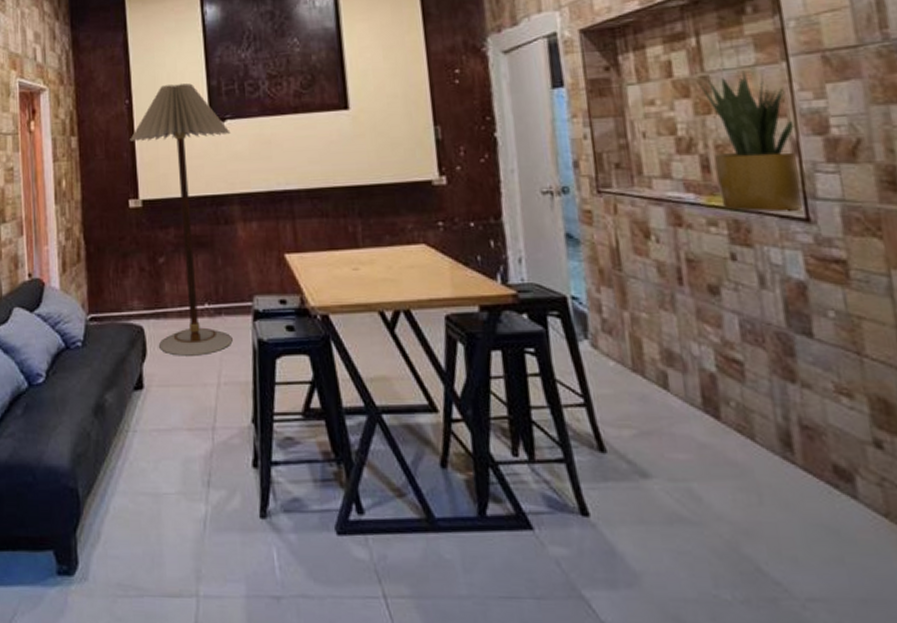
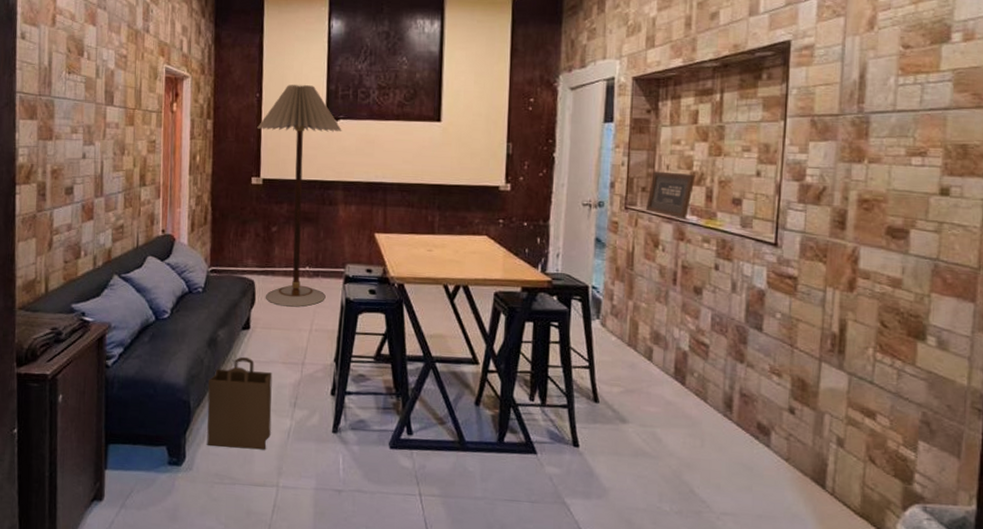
shopping bag: none [97,425,182,548] -> present [207,356,273,450]
picture frame: none [624,140,683,199] -> present [645,171,696,220]
planter: present [698,70,802,212] -> none [715,124,780,237]

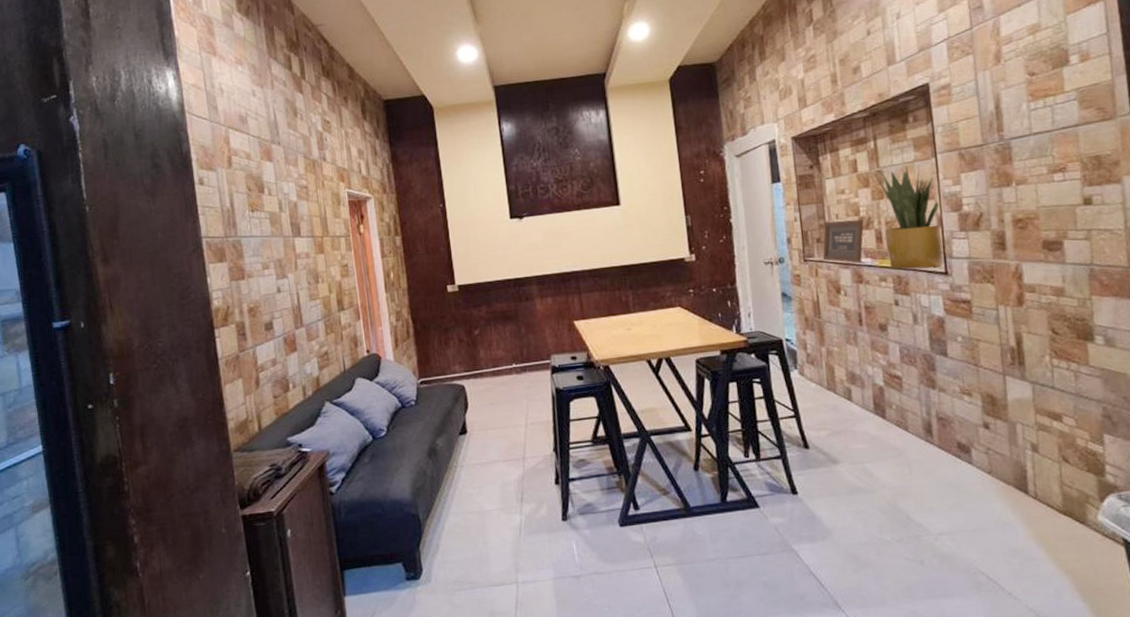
shopping bag: present [207,356,273,450] -> none [433,461,503,554]
floor lamp: present [257,84,342,307] -> none [445,188,536,406]
planter: none [715,124,780,237] -> present [875,165,943,270]

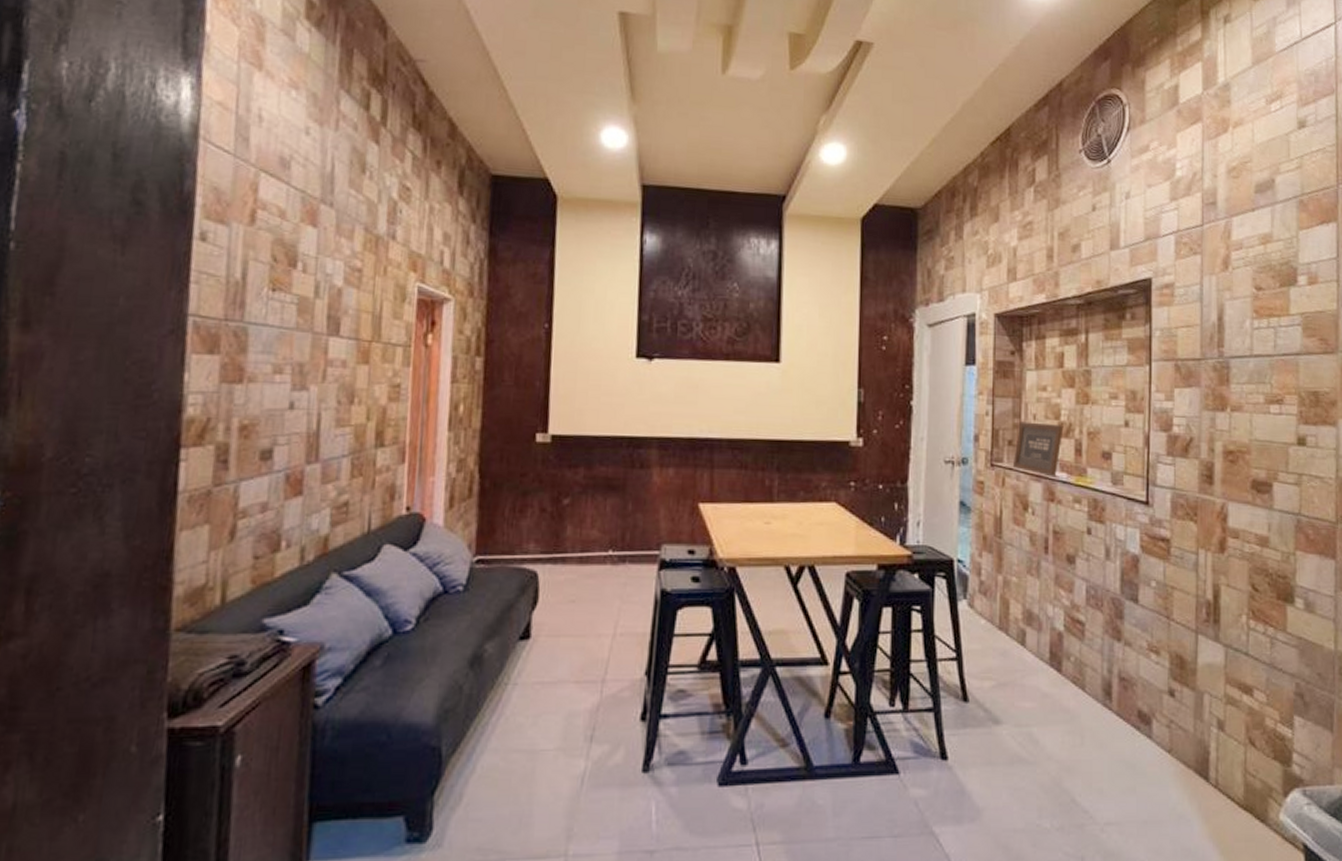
planter: present [875,165,943,270] -> none [1082,369,1148,494]

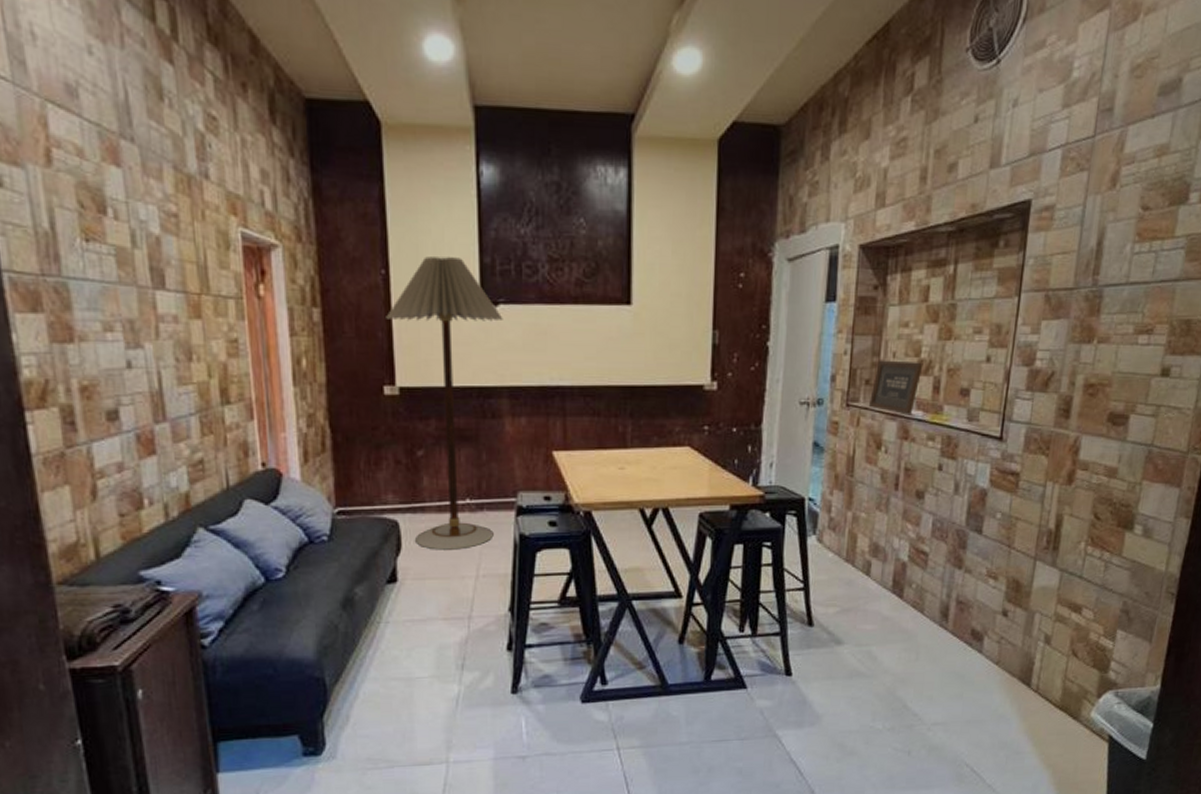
floor lamp: none [545,313,657,605] -> present [386,256,503,550]

